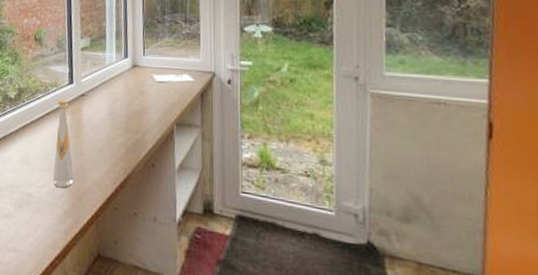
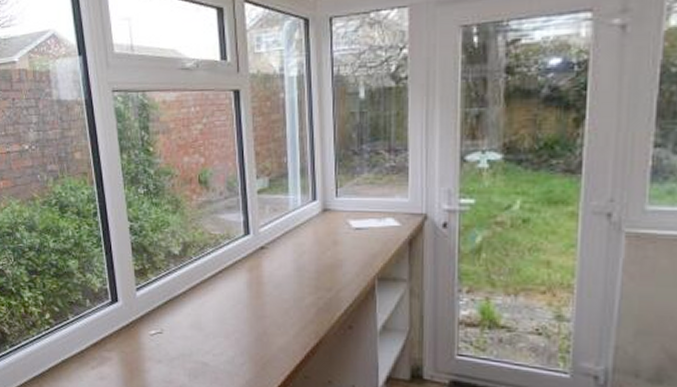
bottle: present [53,99,74,188] -> none [231,253,256,356]

